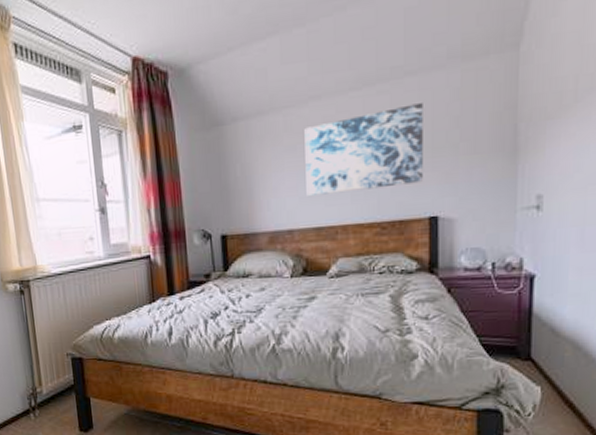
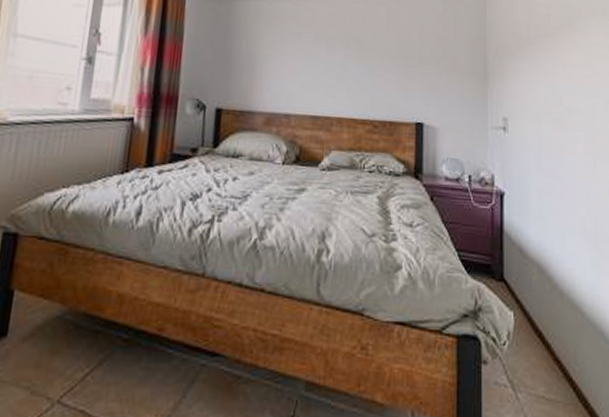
wall art: present [304,103,423,196] -> none [306,18,413,89]

